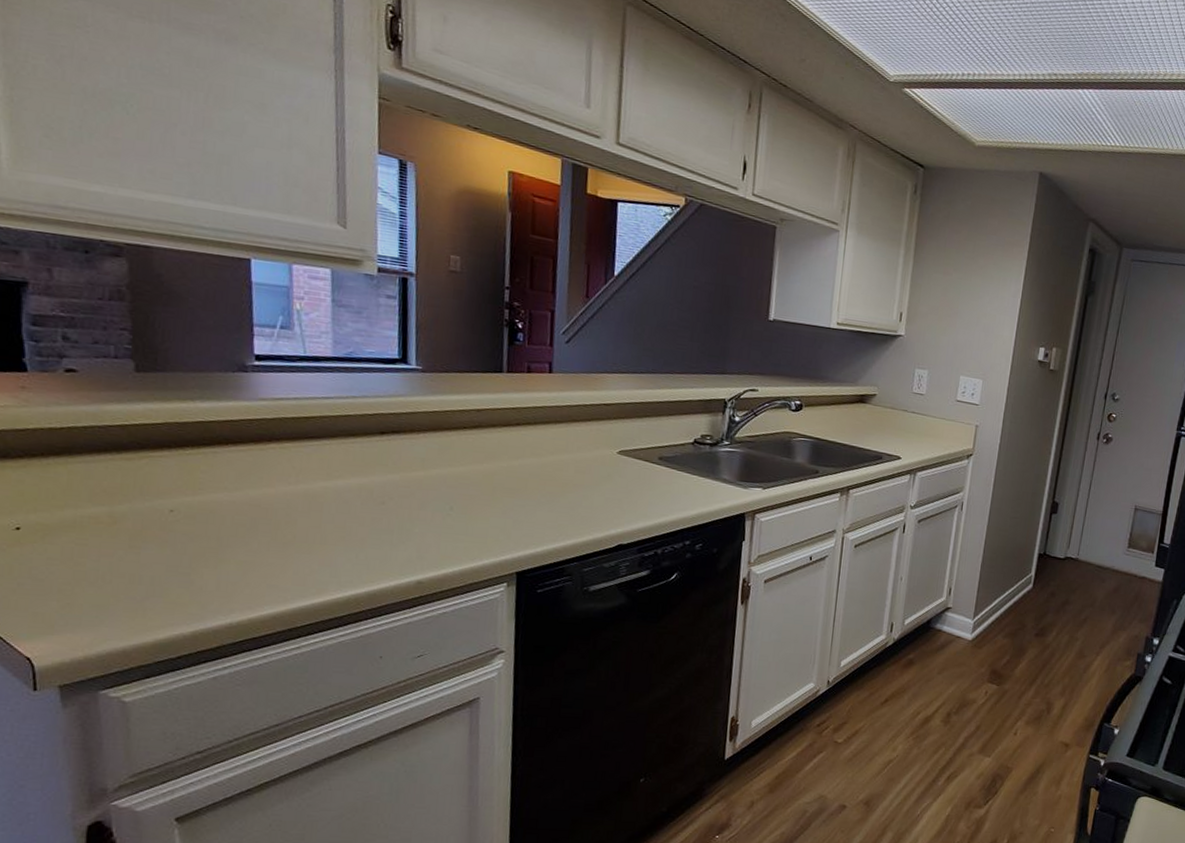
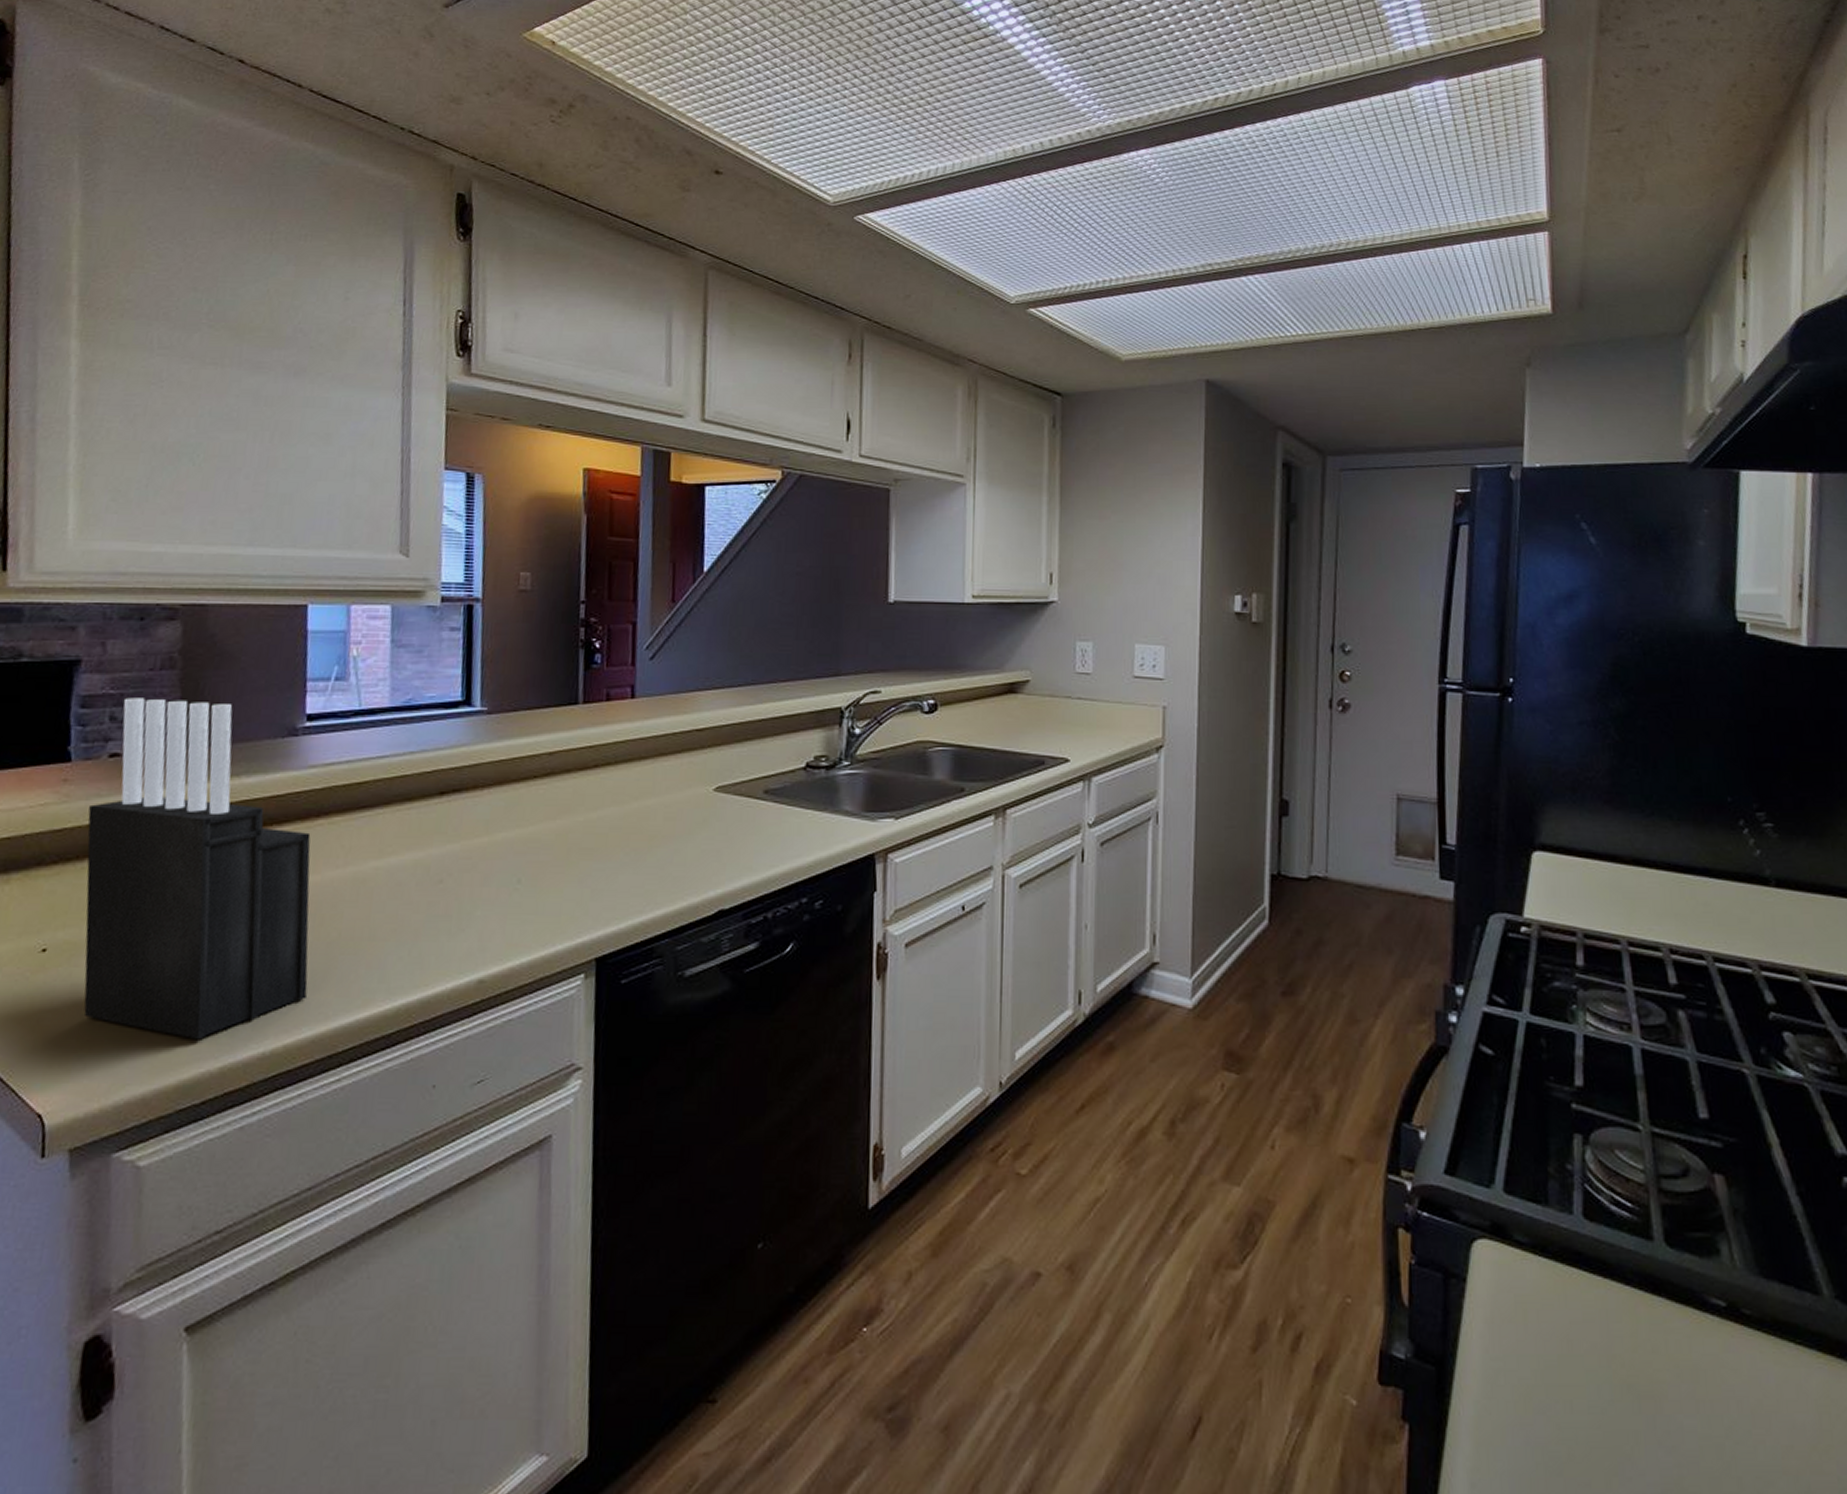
knife block: none [49,321,268,610] -> present [83,697,311,1040]

